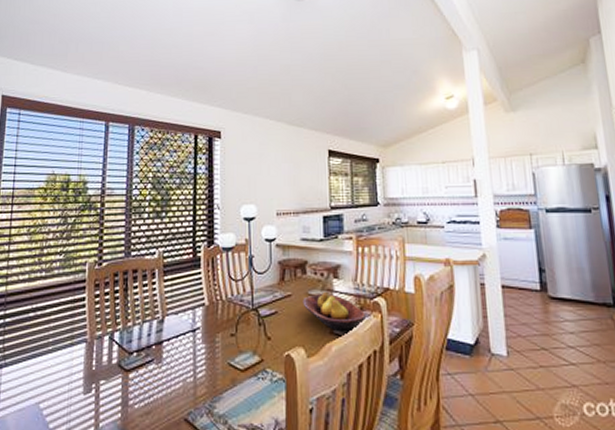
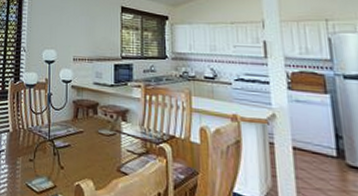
fruit bowl: present [302,293,366,331] -> none [93,133,151,171]

